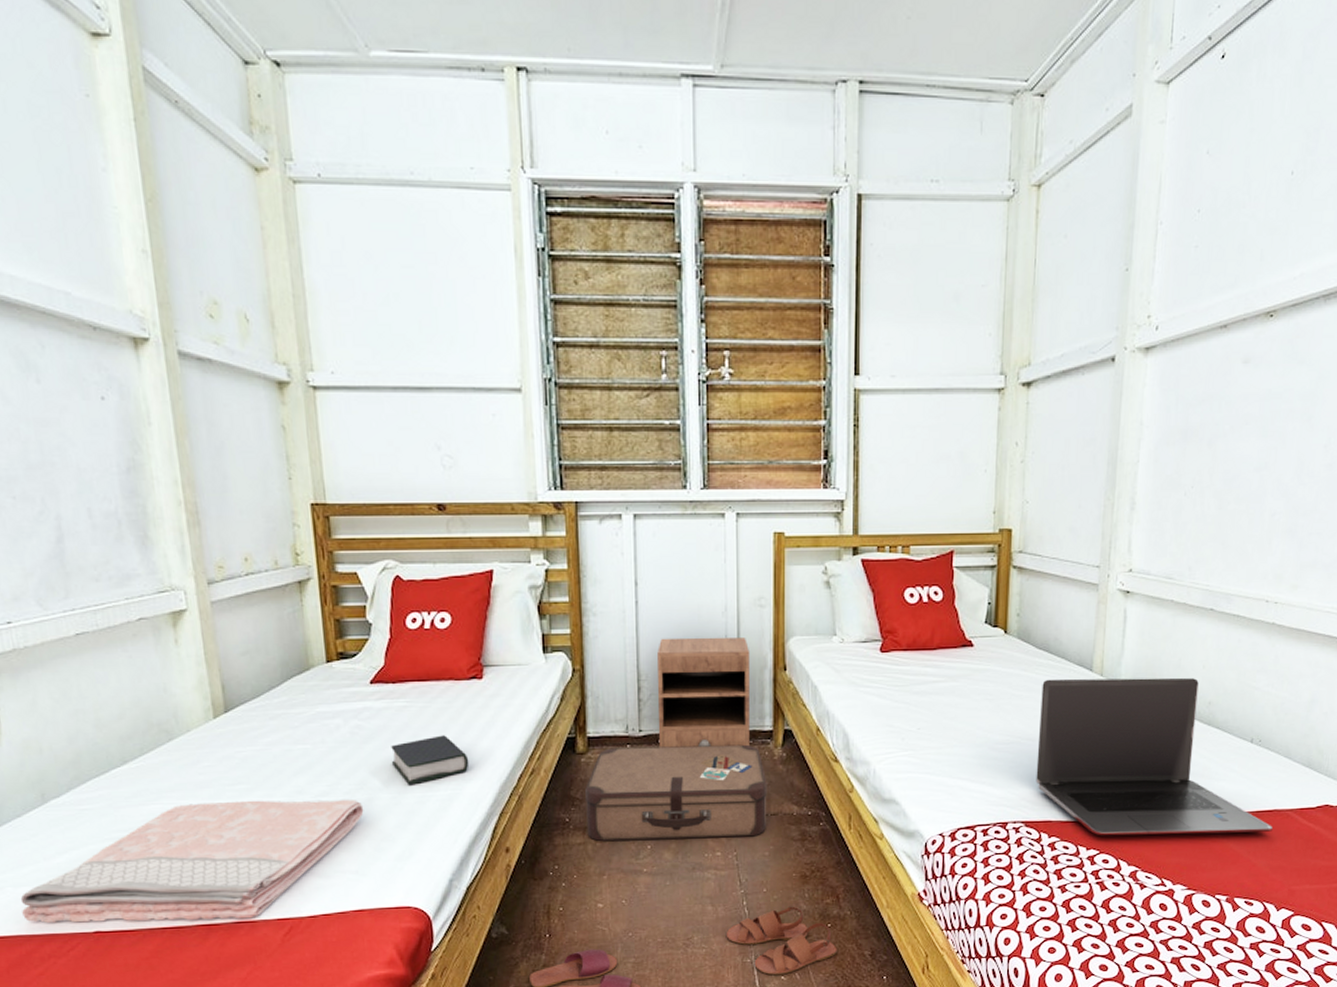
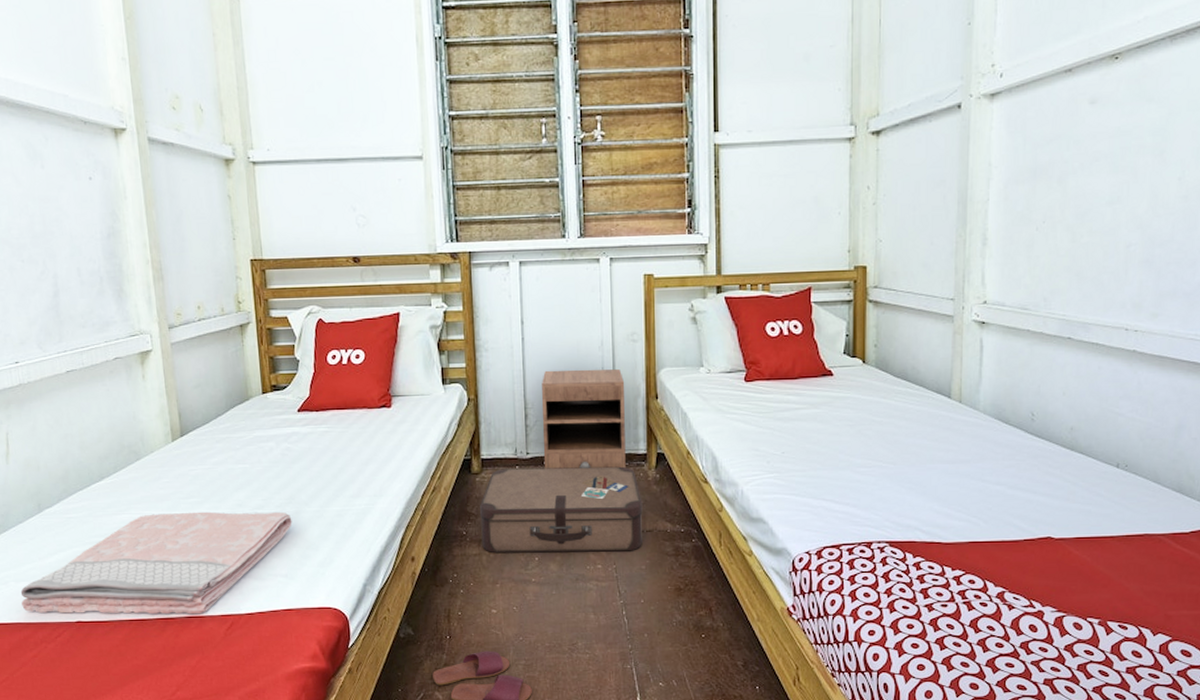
book: present [391,735,469,785] -> none [315,457,380,500]
sandal: present [726,906,837,976] -> none [607,617,711,682]
laptop computer: present [1036,677,1273,836] -> none [898,404,1144,557]

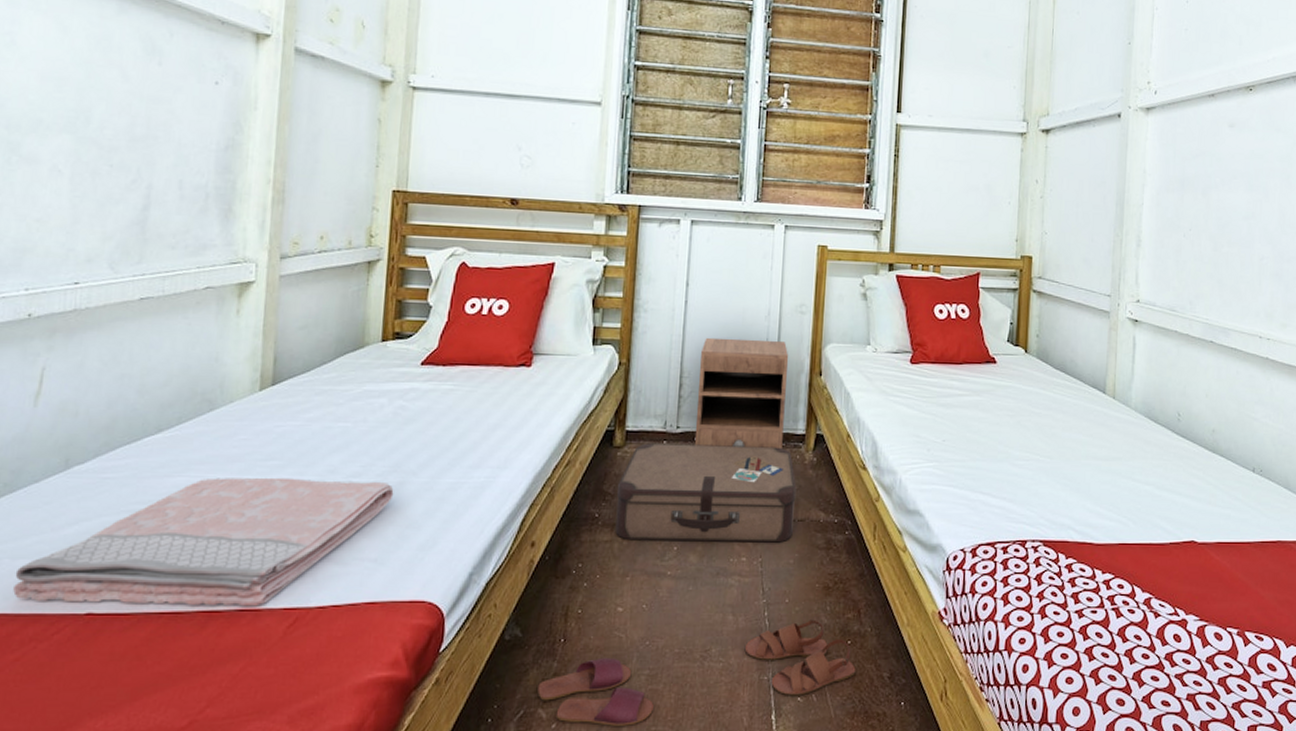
sandal: none [607,617,711,682] -> present [744,619,856,696]

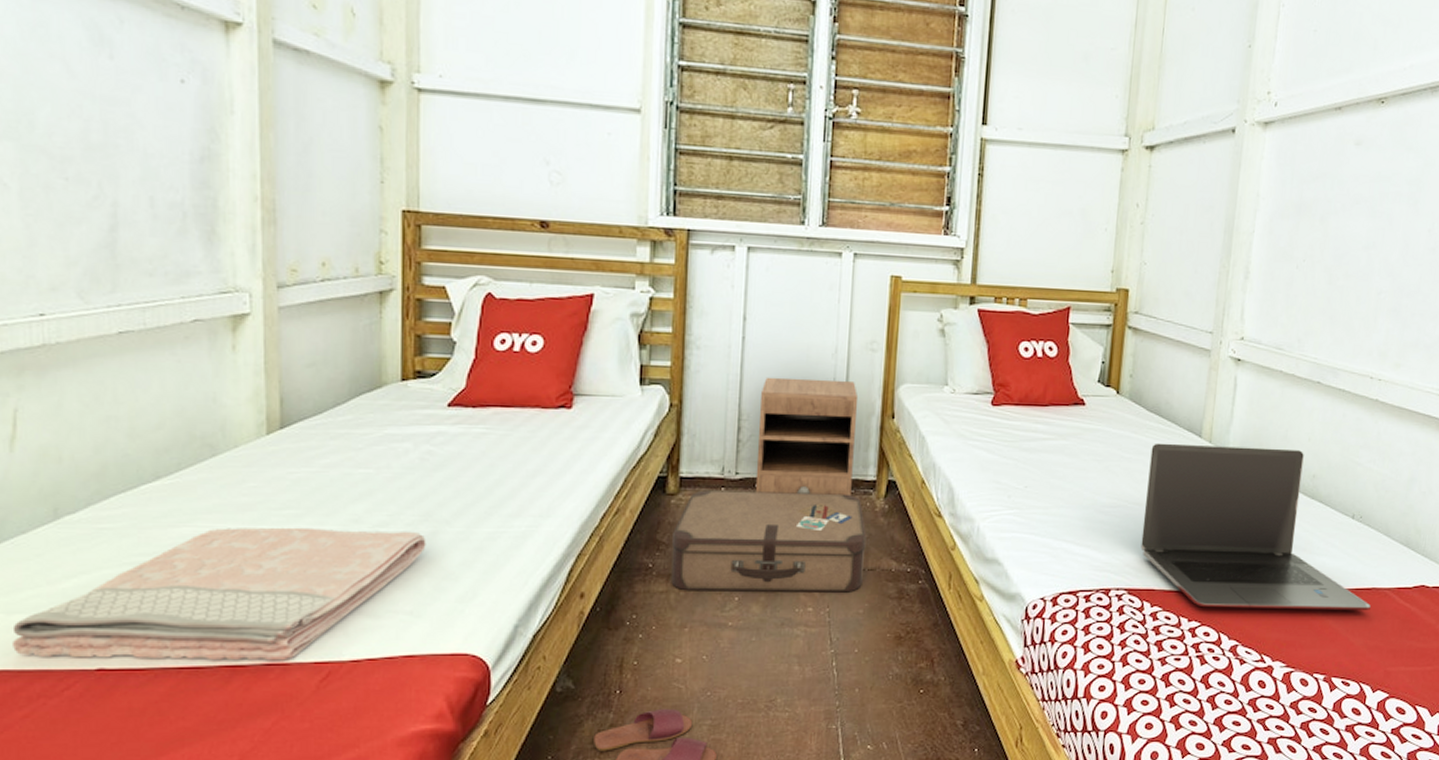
sandal: present [744,619,856,696] -> none [811,669,928,744]
laptop computer: none [1053,399,1277,563] -> present [1140,443,1371,610]

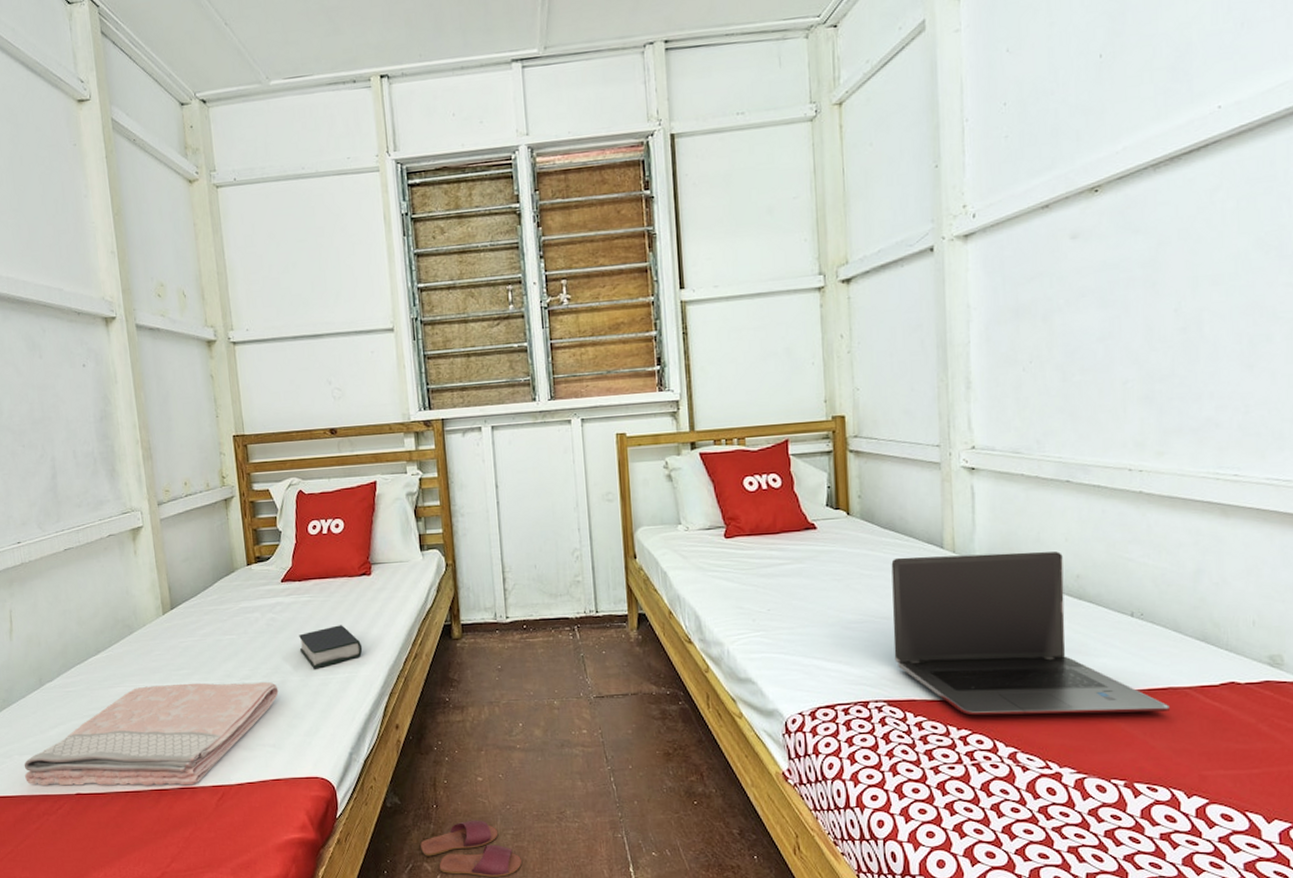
book: none [464,467,549,519] -> present [299,625,363,669]
suitcase: present [671,490,867,593] -> none [462,628,628,719]
nightstand: present [755,377,857,497] -> none [518,530,607,633]

